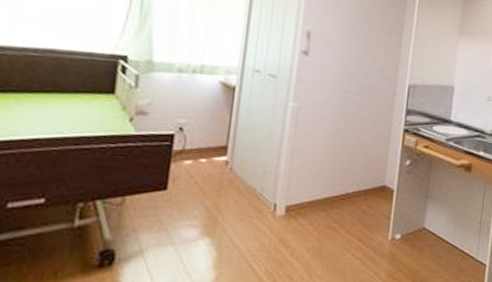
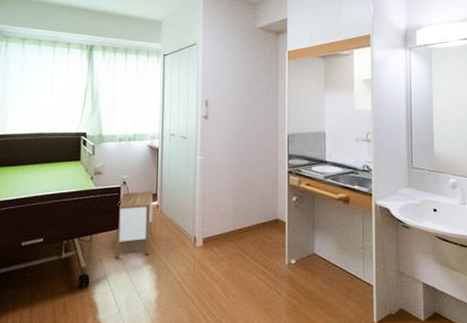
nightstand: none [158,142,222,229] -> present [115,191,153,259]

